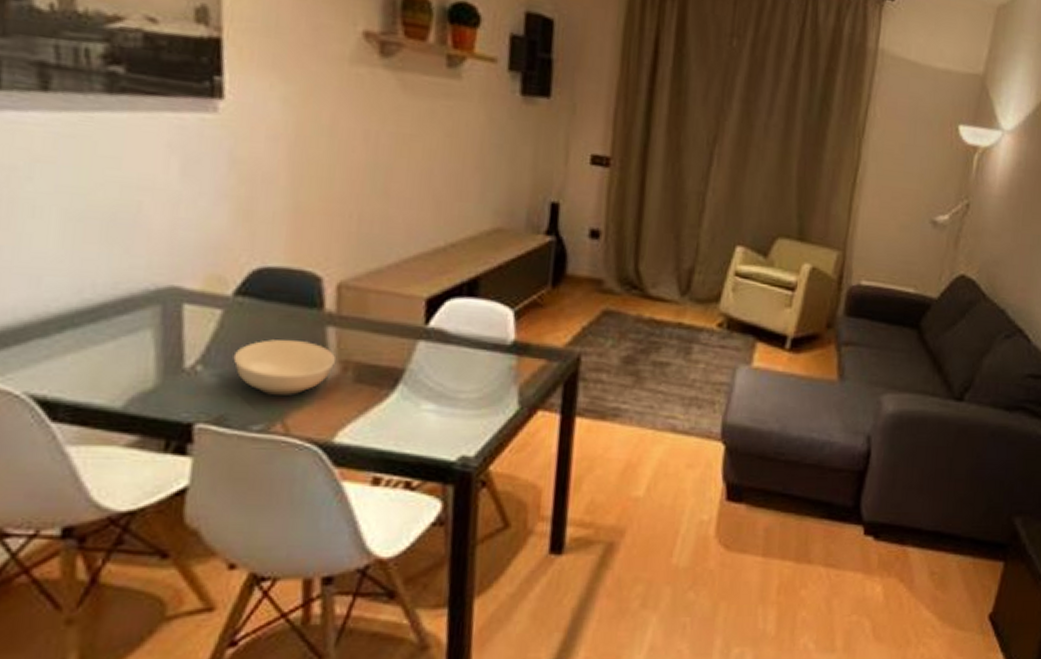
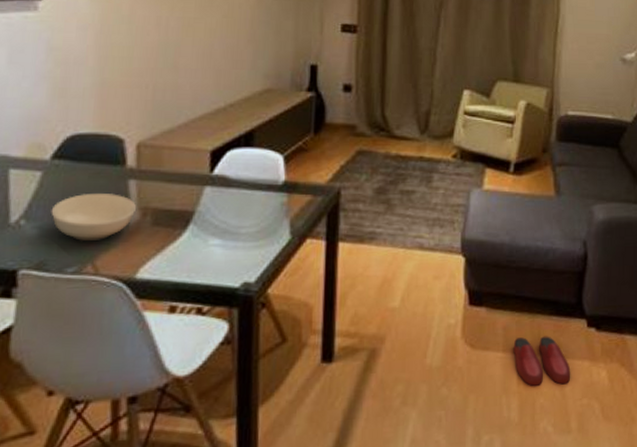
slippers: none [774,541,841,598] -> present [513,336,571,386]

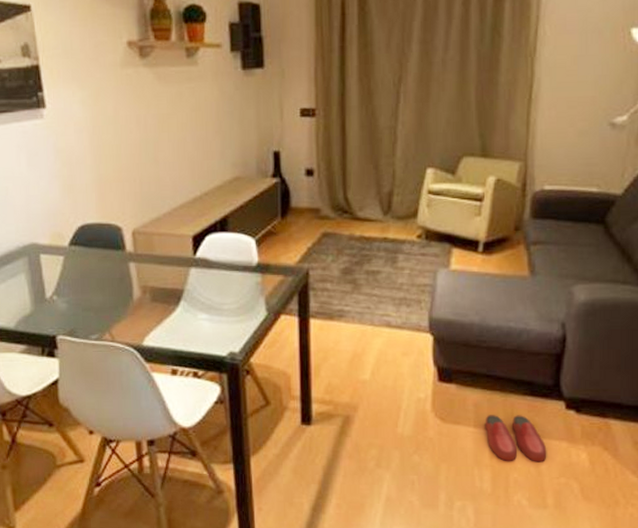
bowl: present [51,192,137,241] -> none [74,273,138,313]

